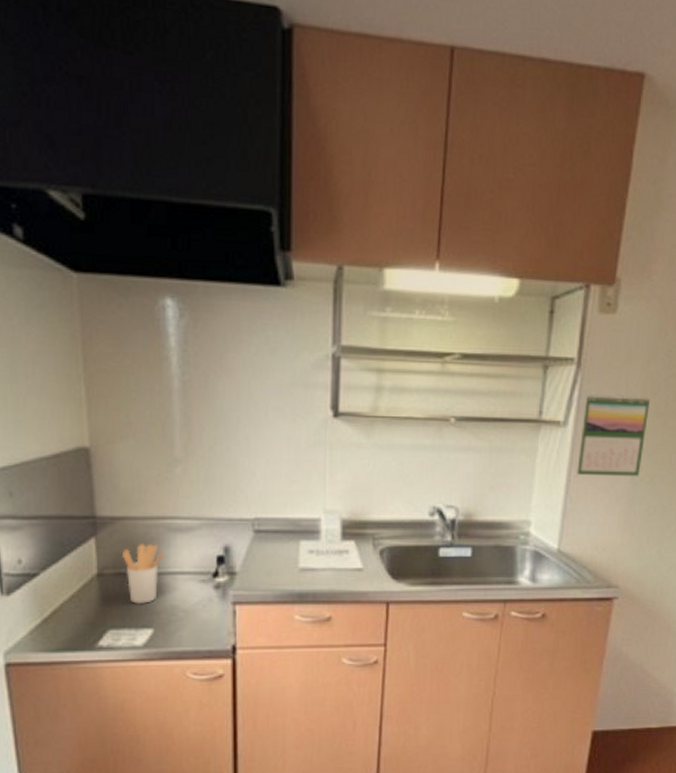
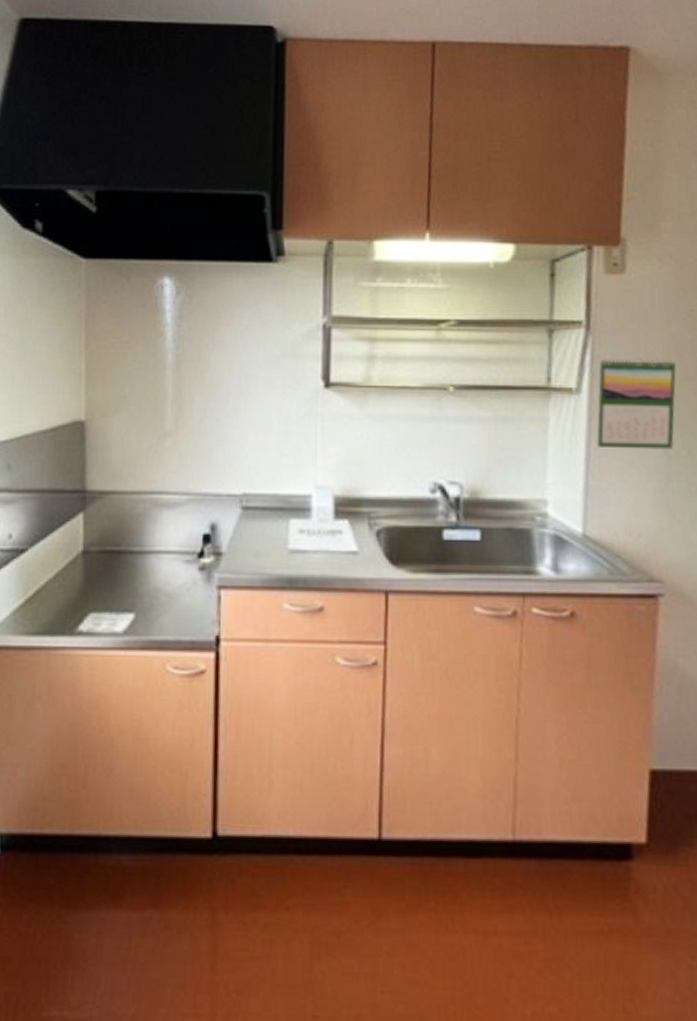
utensil holder: present [121,544,163,604] -> none [107,520,149,585]

